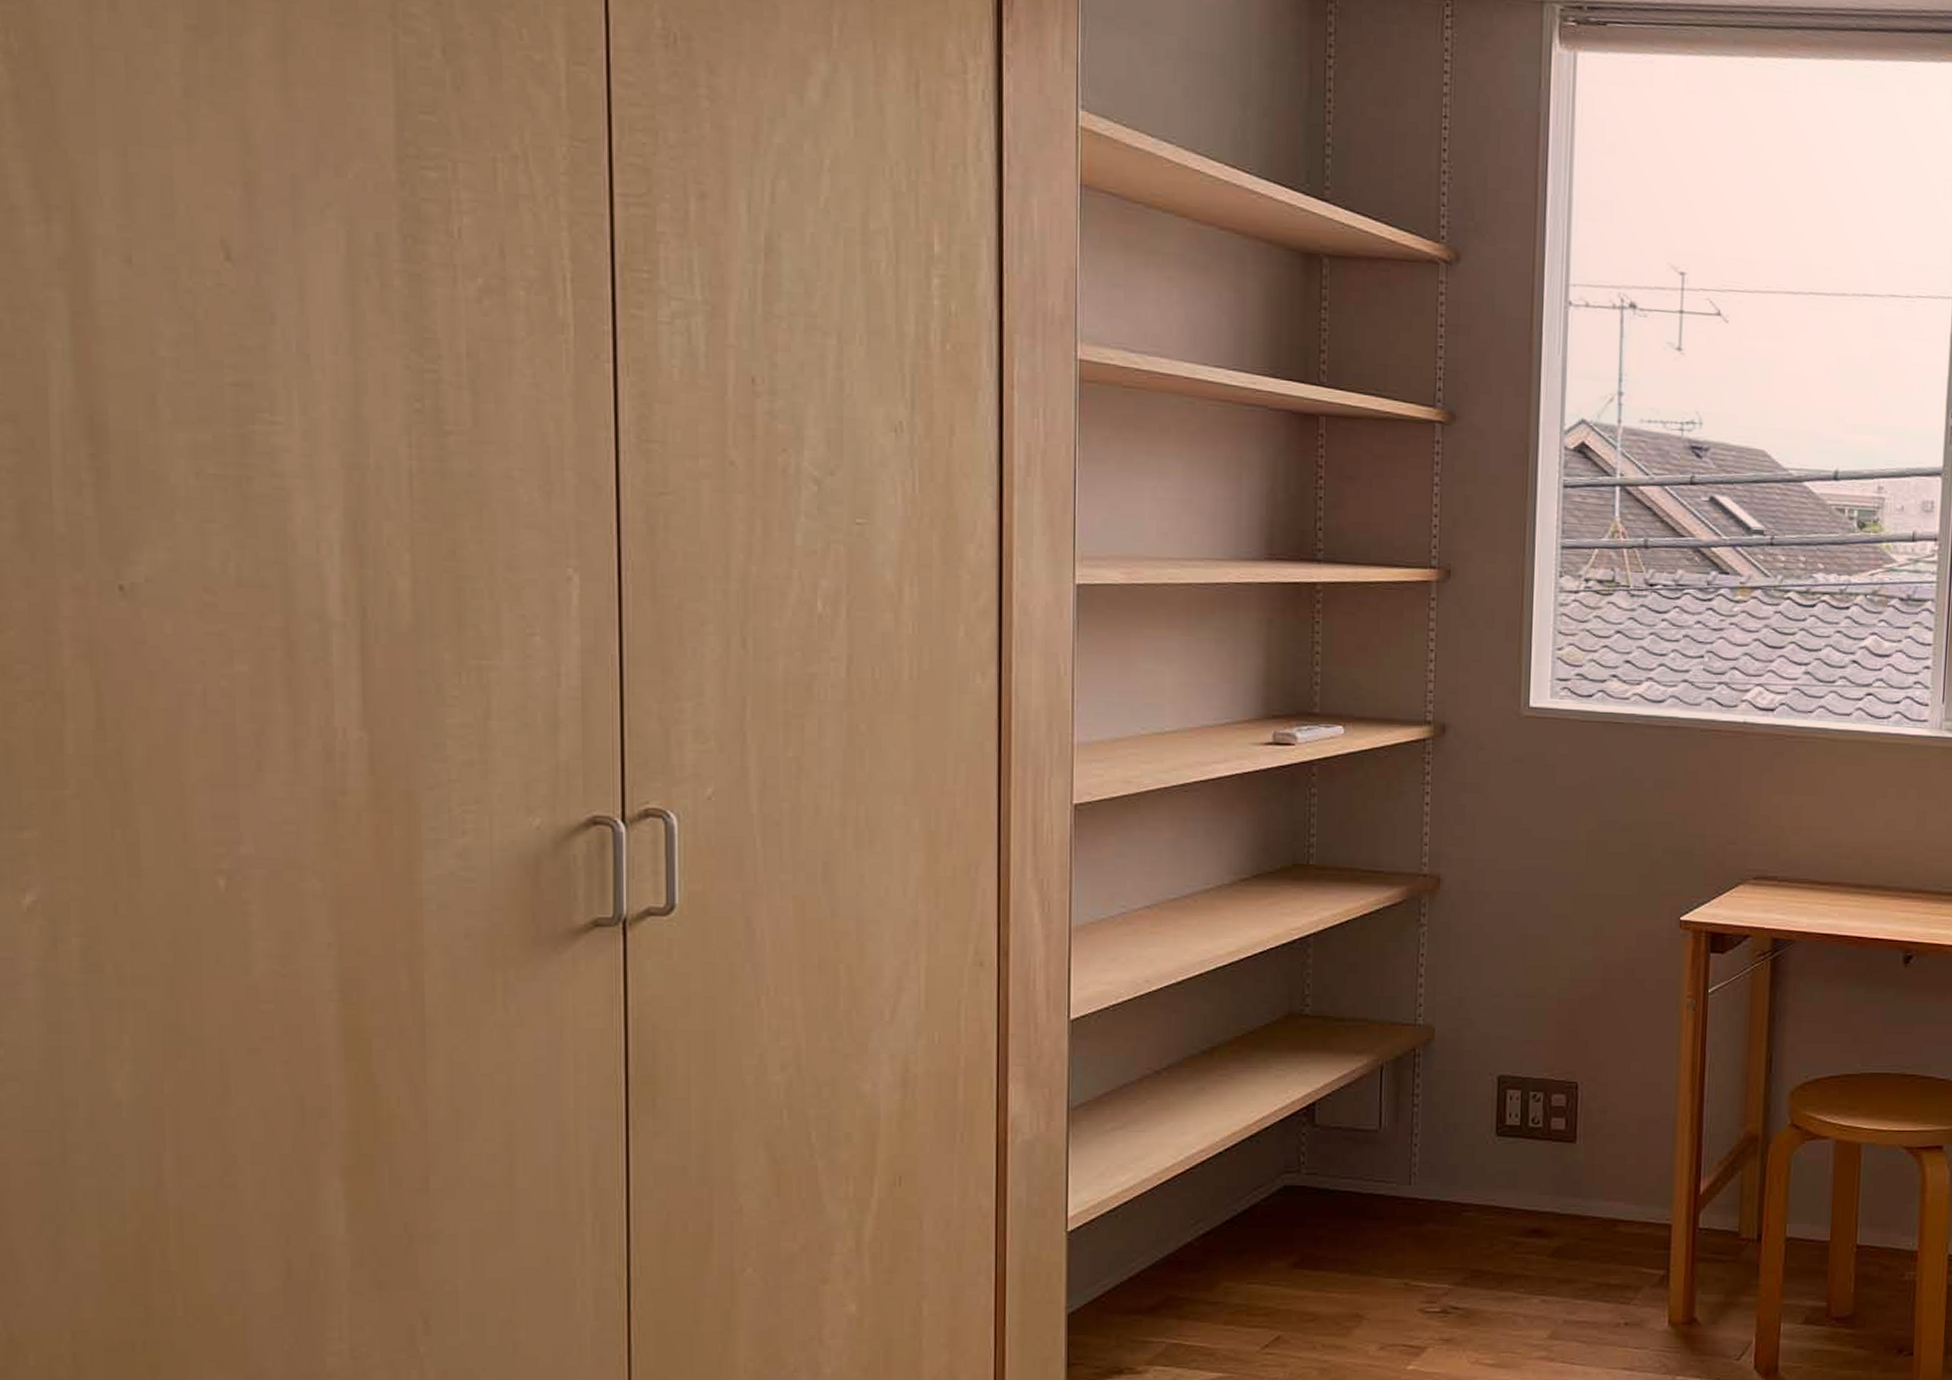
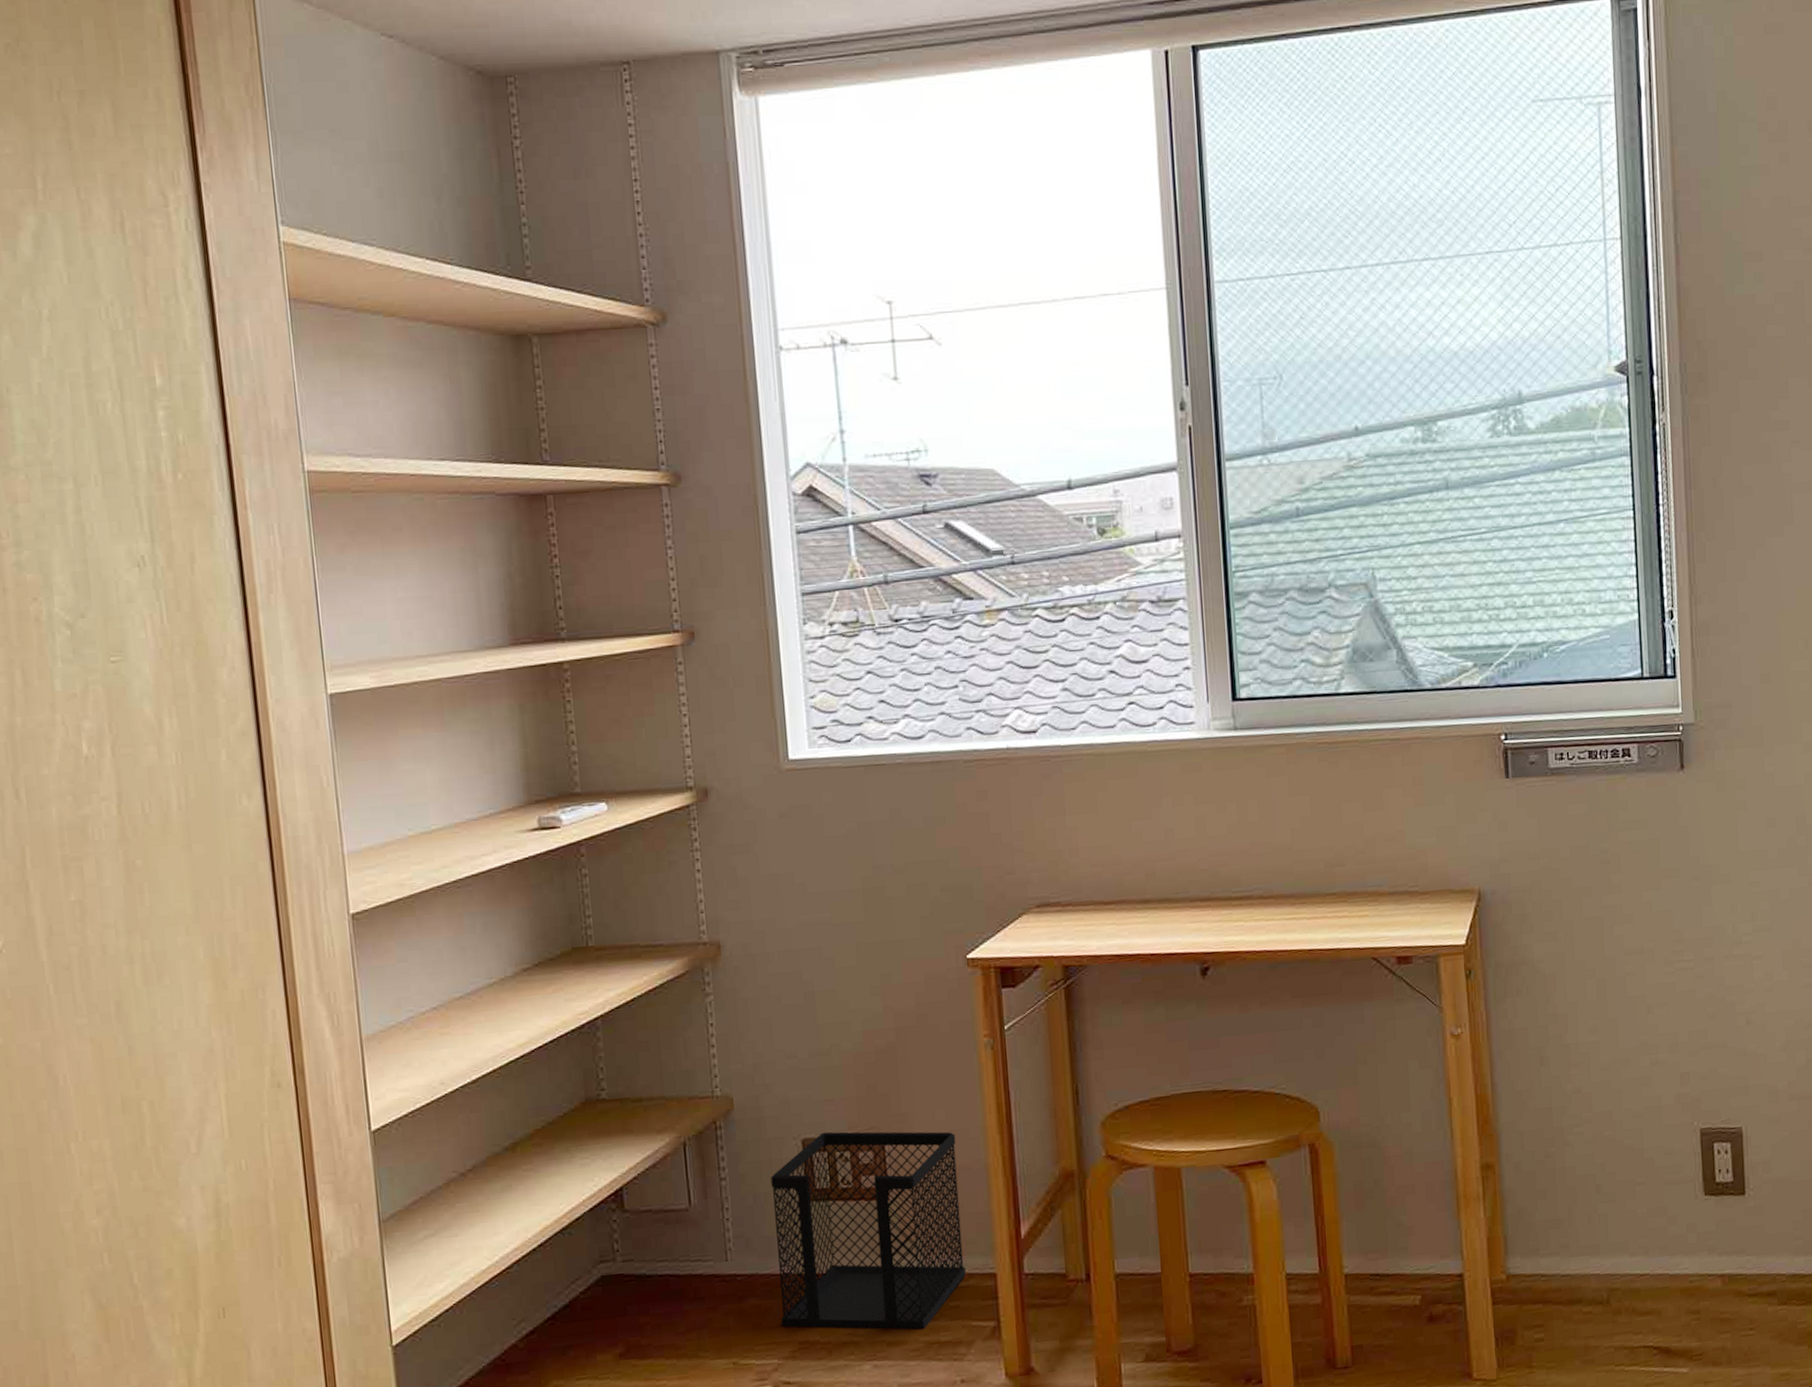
wastebasket: none [1456,1071,1648,1271] -> present [771,1131,966,1330]

